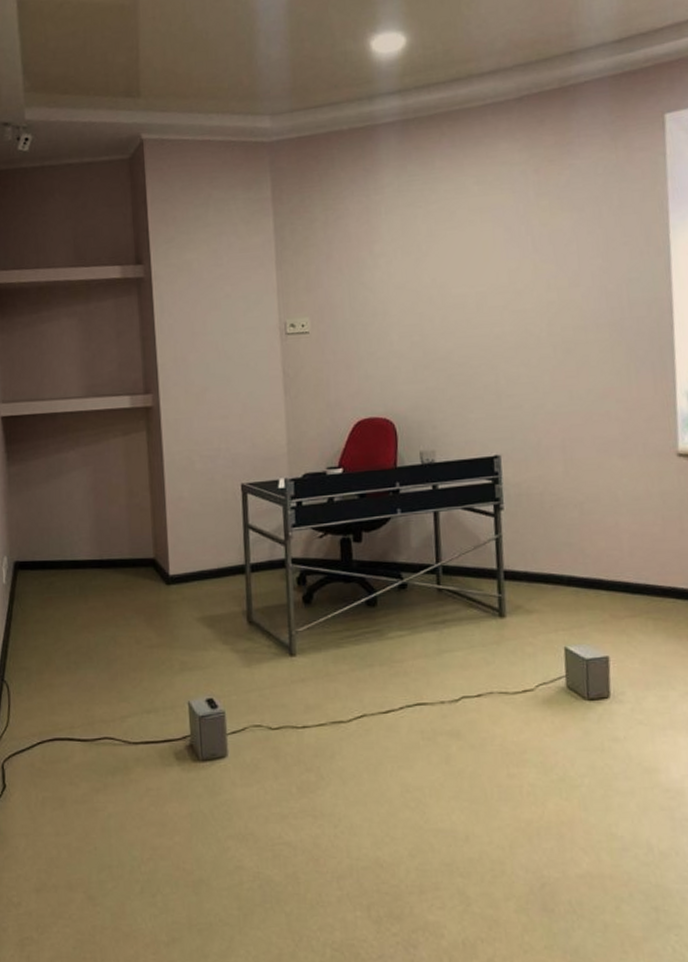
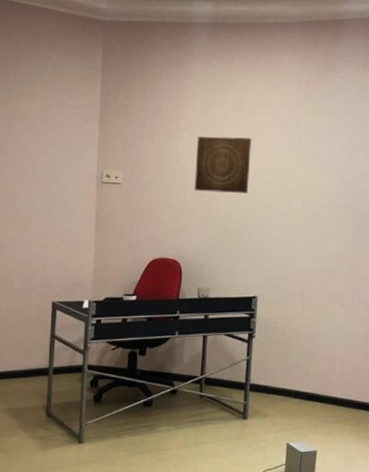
wall art: none [398,254,472,330] -> present [195,136,251,194]

